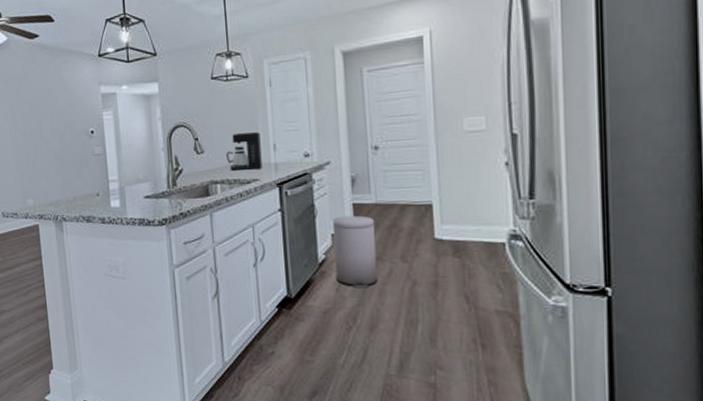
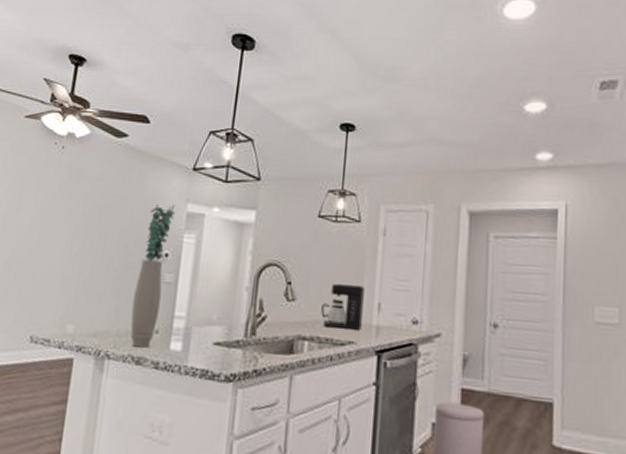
vase: none [72,88,97,209] -> present [130,204,175,348]

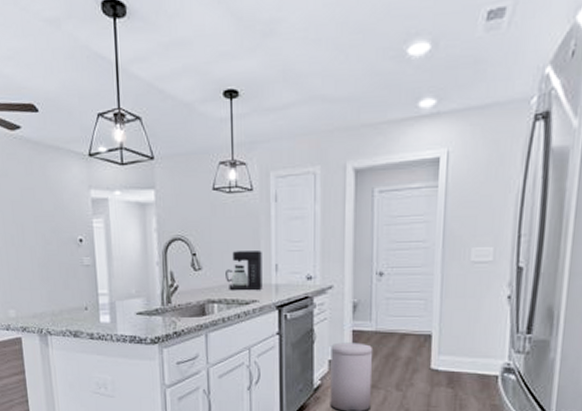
vase: present [130,204,175,348] -> none [58,191,85,323]

